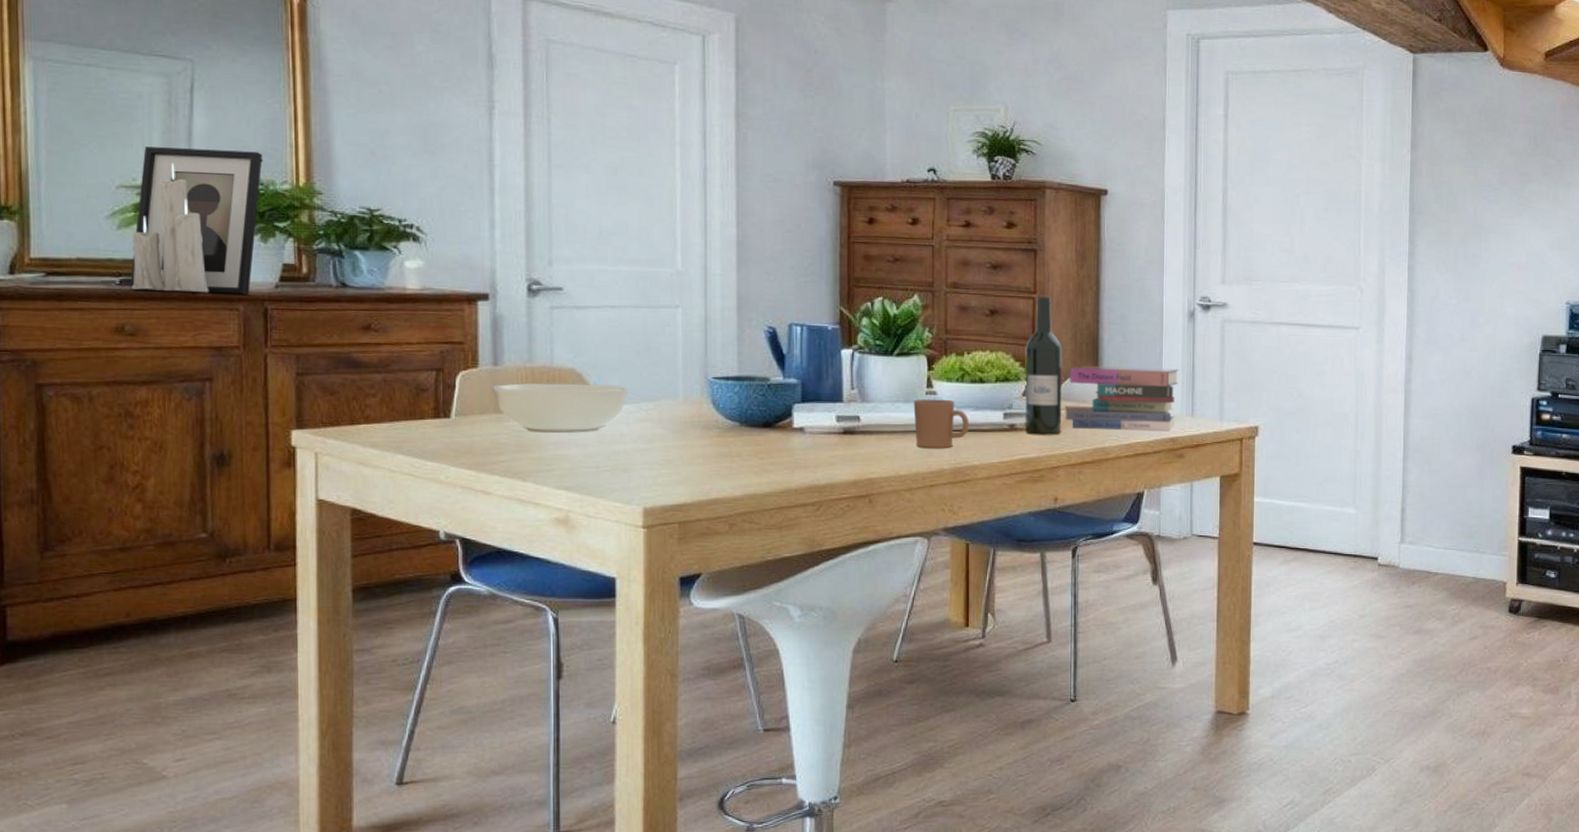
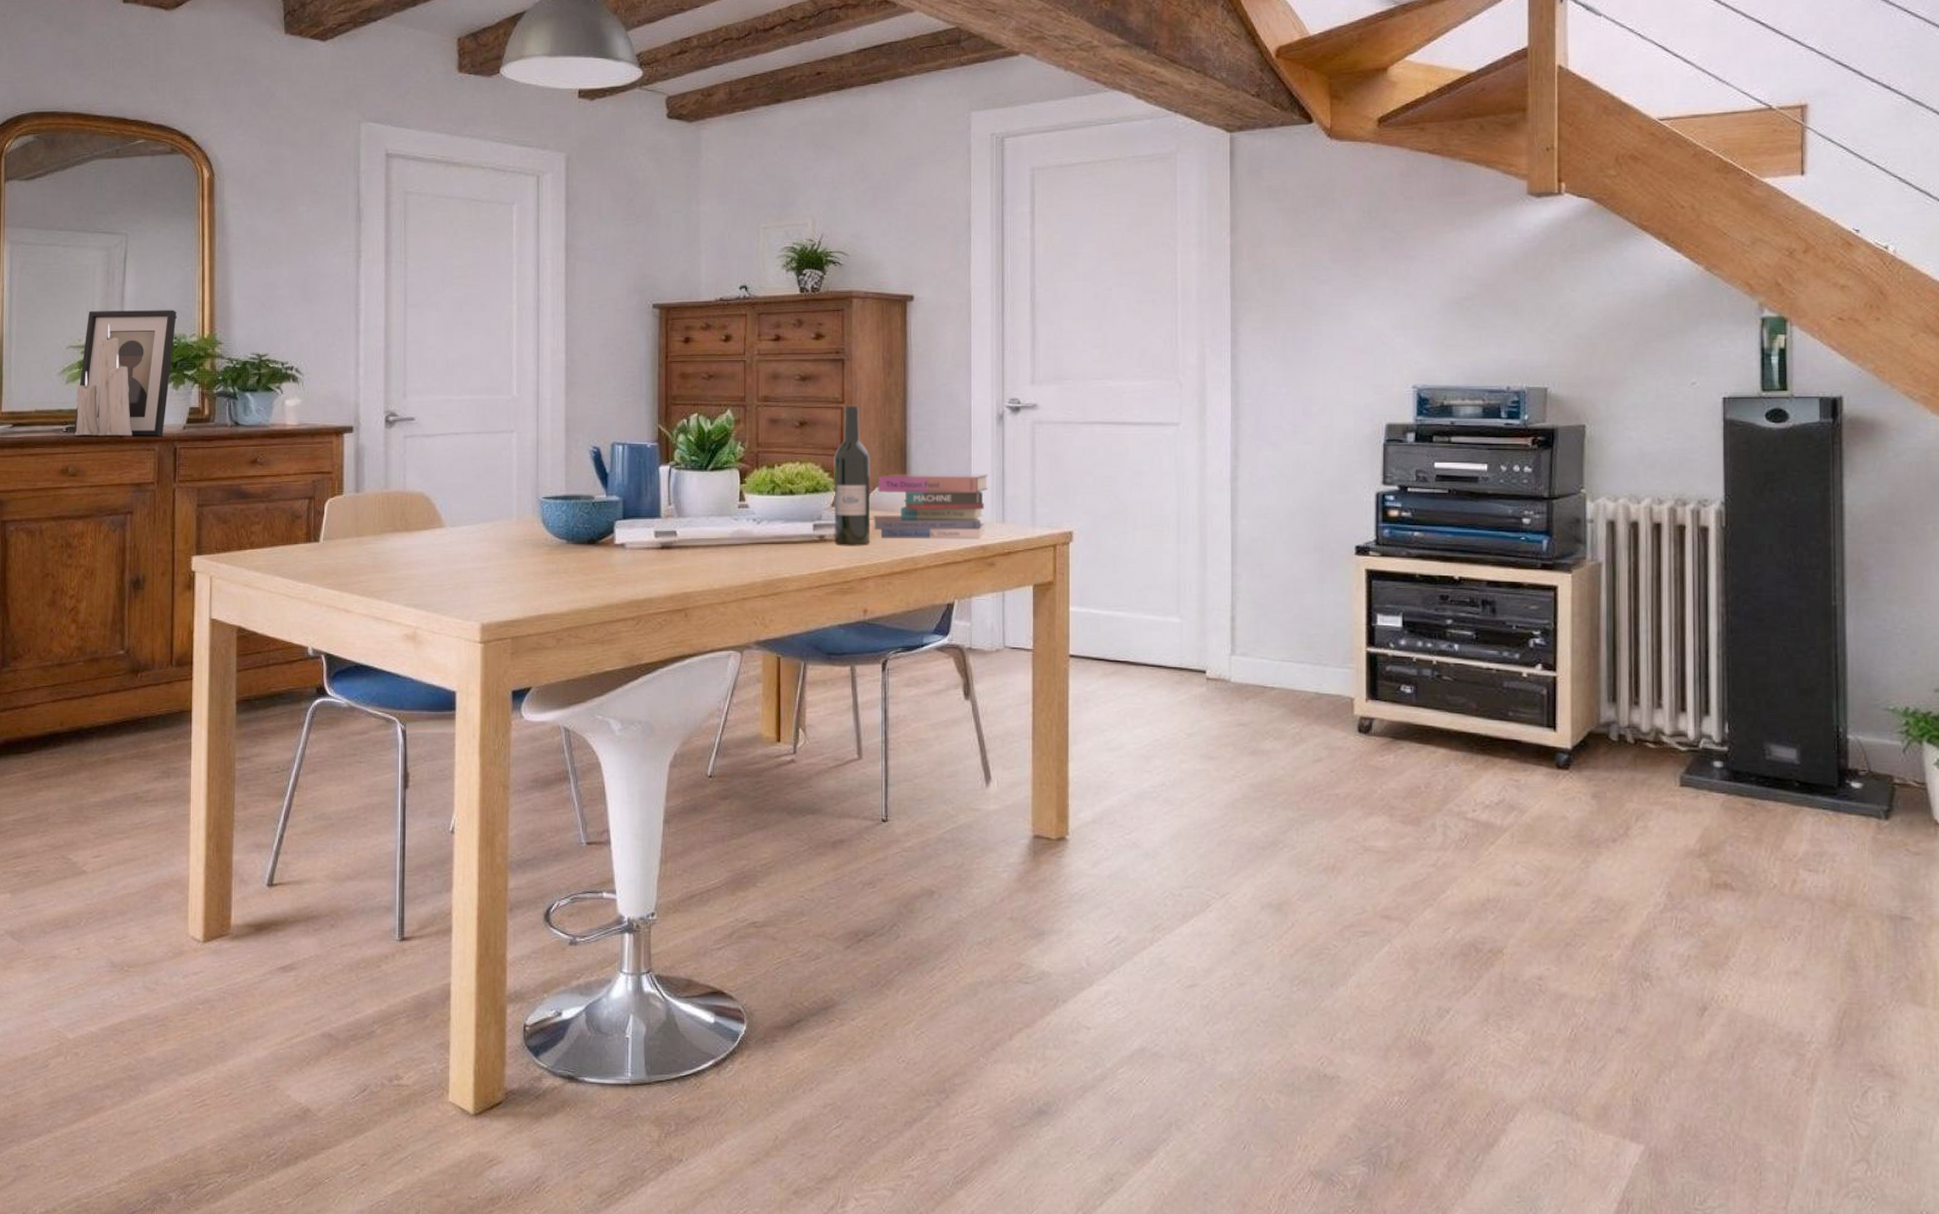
bowl: present [492,383,628,434] -> none [354,507,469,555]
mug: present [913,399,970,449] -> none [726,512,780,562]

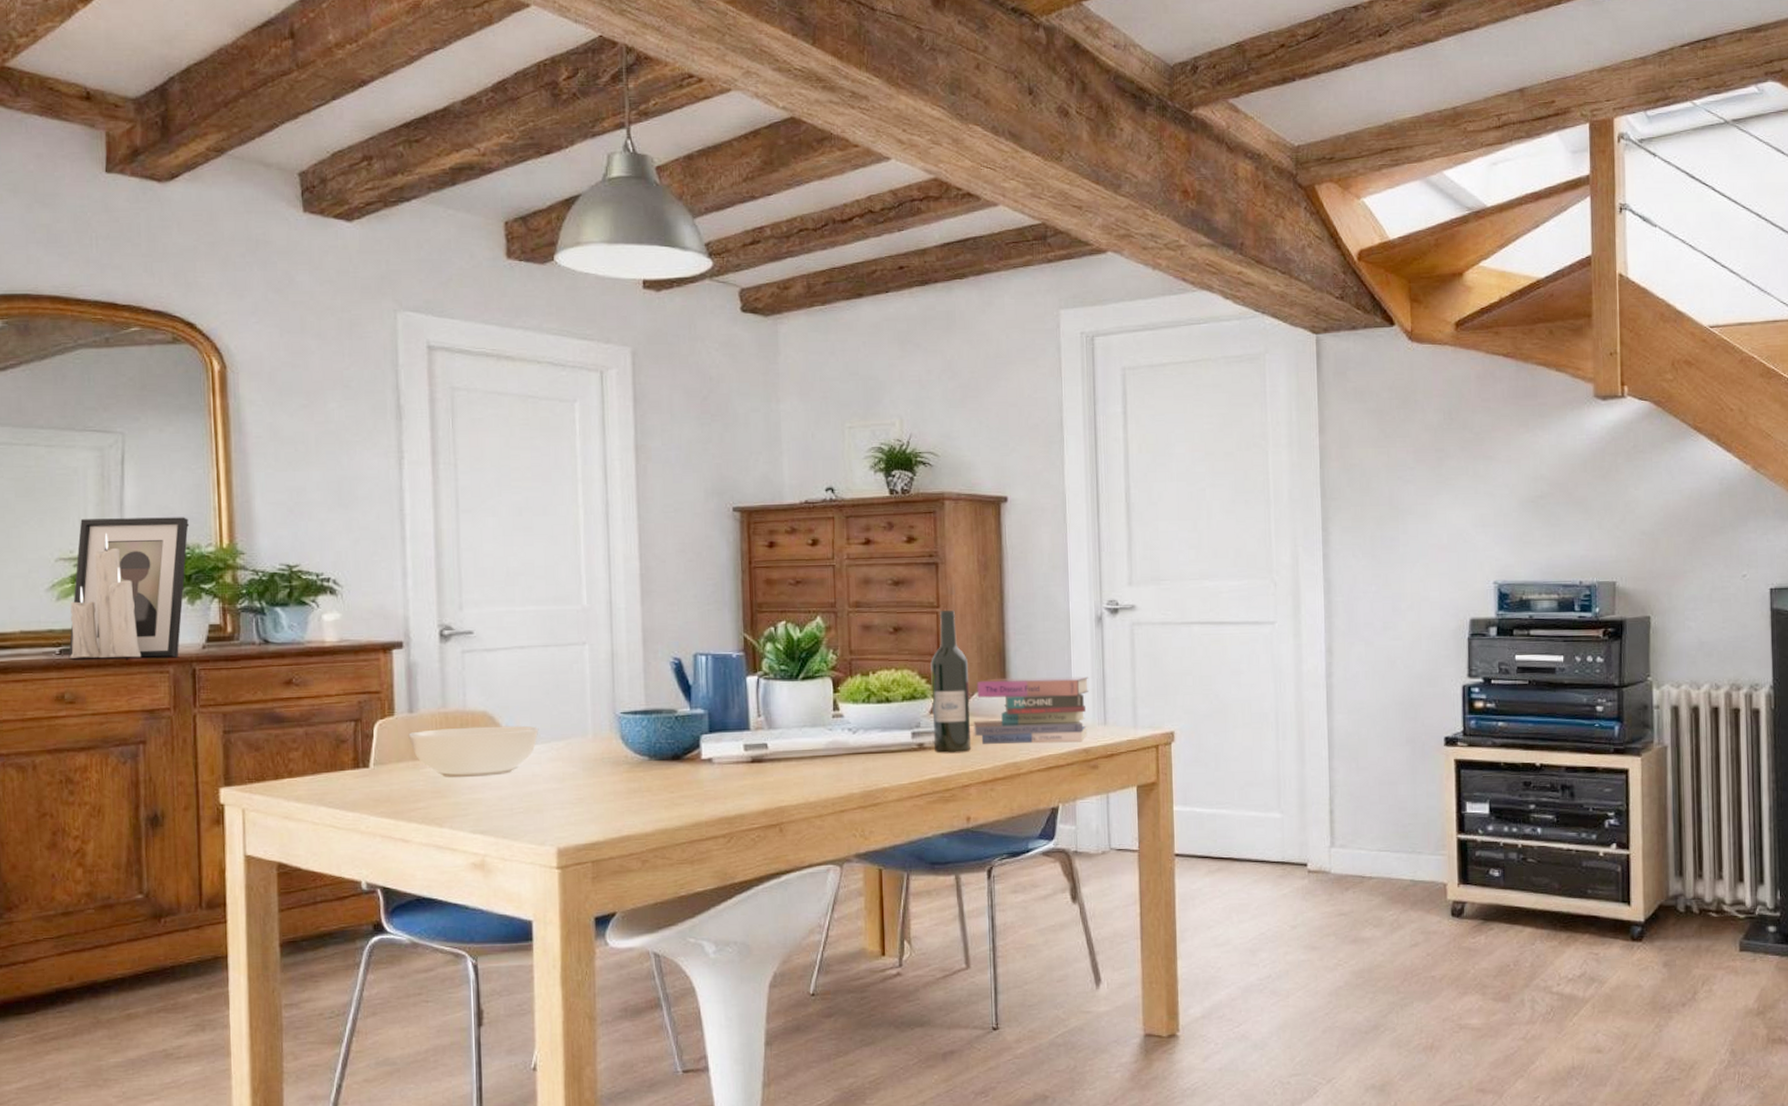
bowl: none [354,507,469,555] -> present [408,725,539,778]

